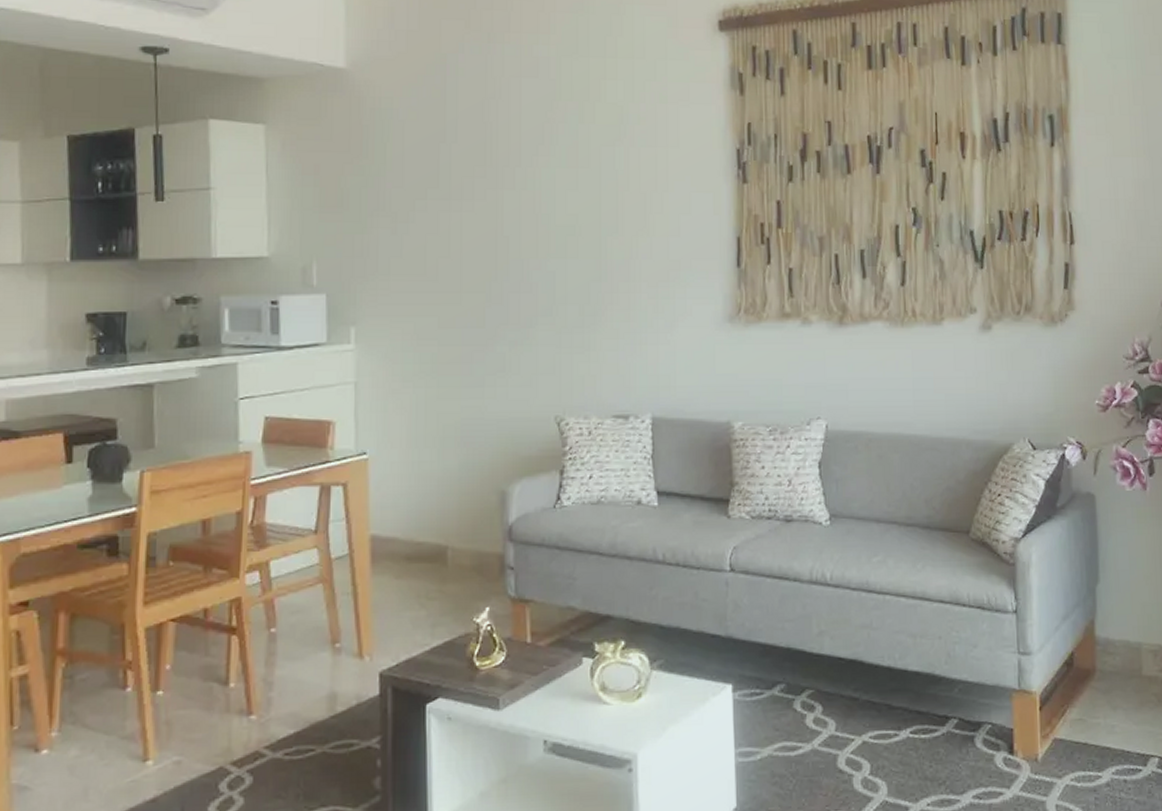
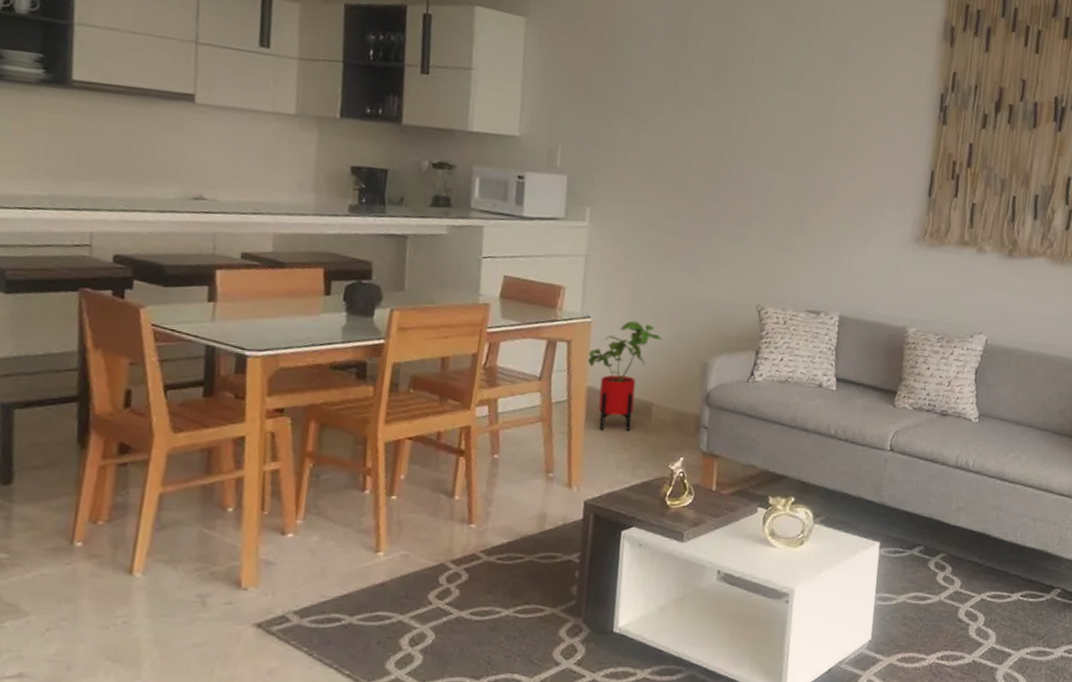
house plant: none [368,452,451,586] -> present [587,320,663,432]

